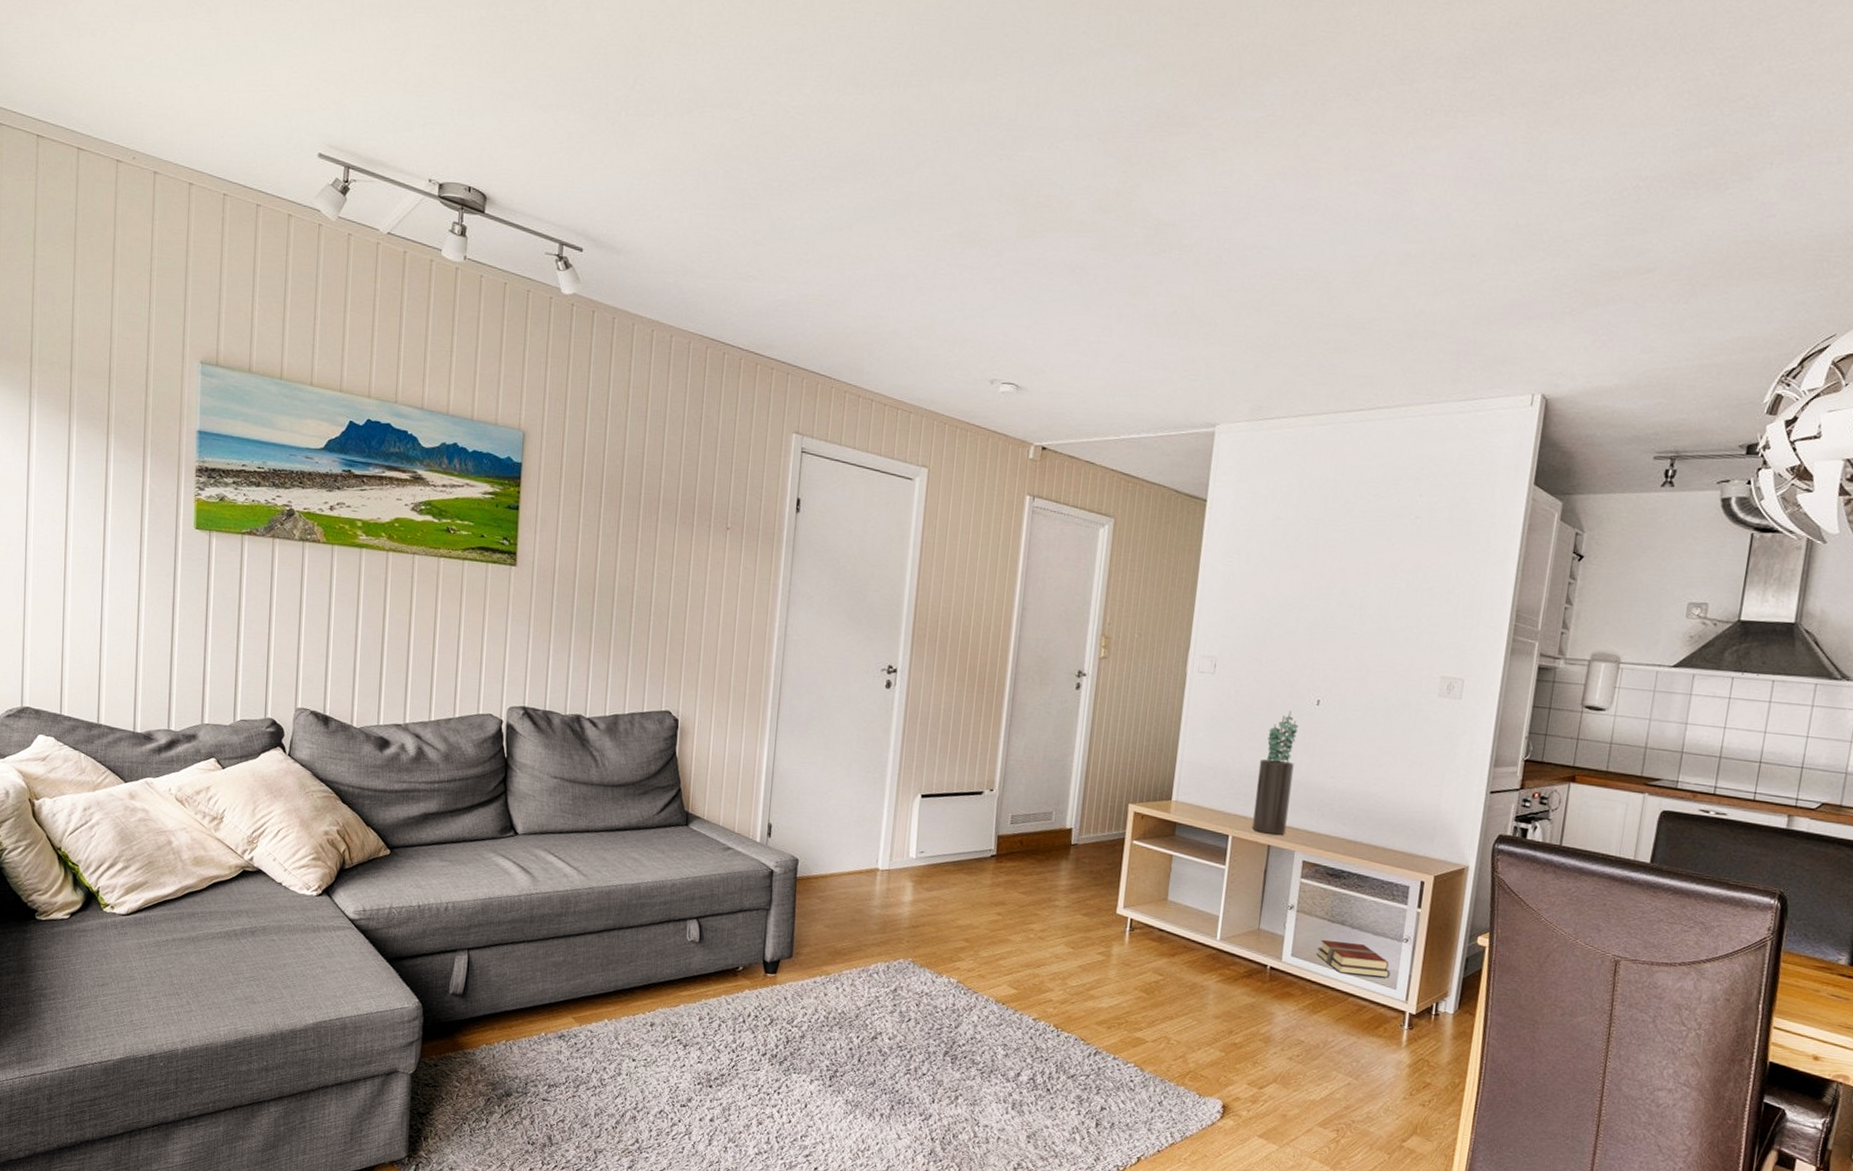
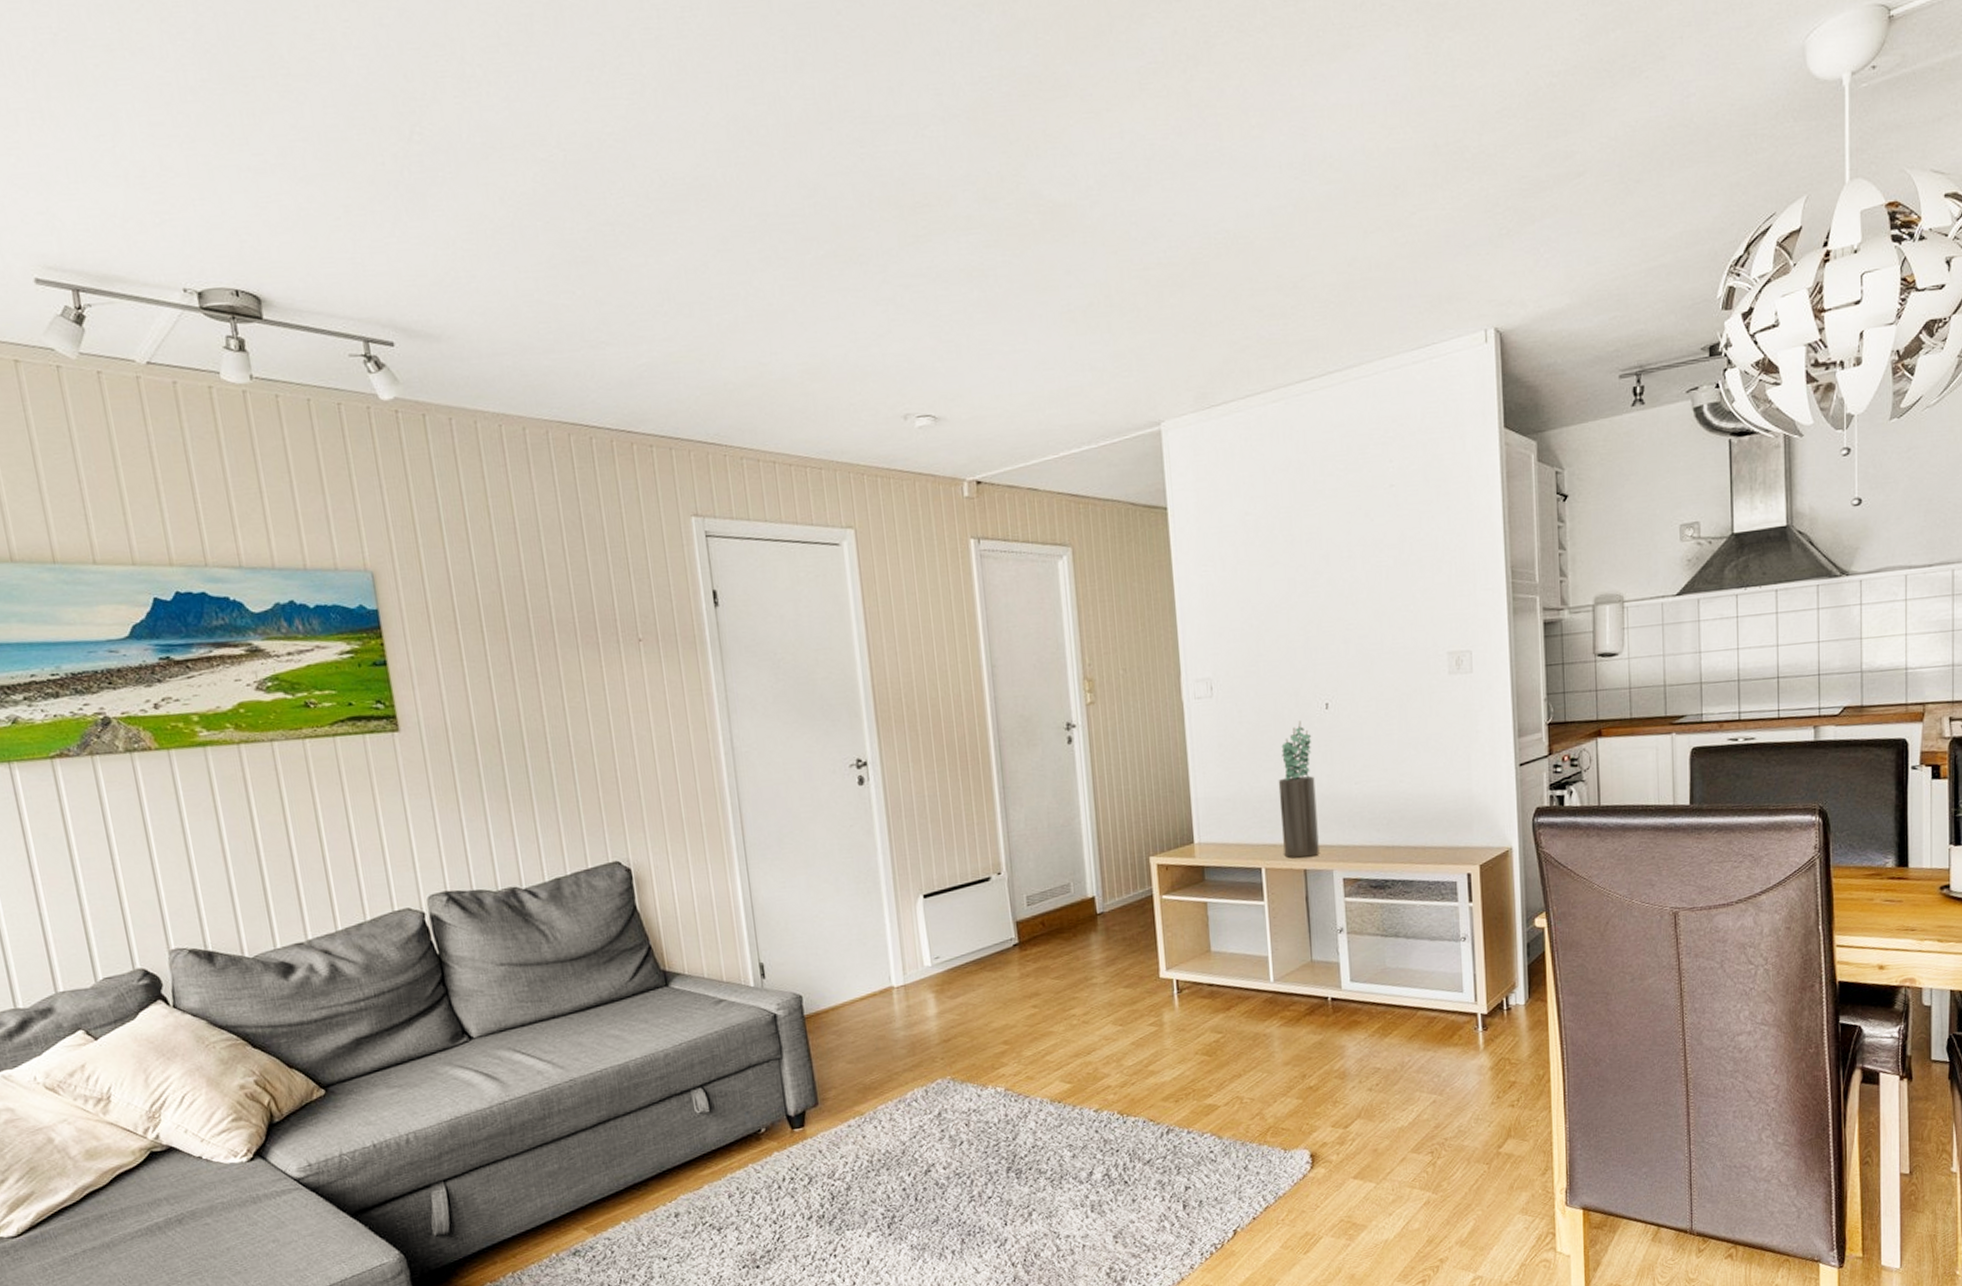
books: present [1316,940,1390,978] -> none [1375,953,1454,988]

